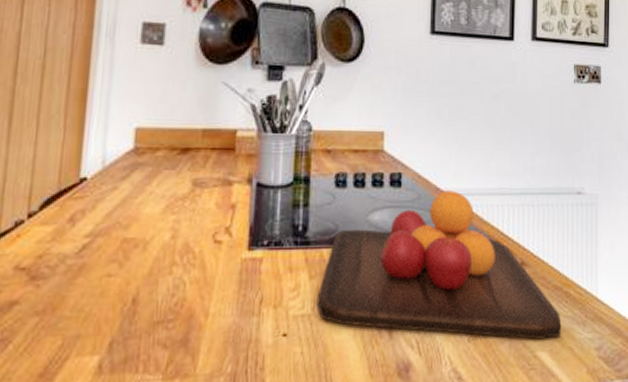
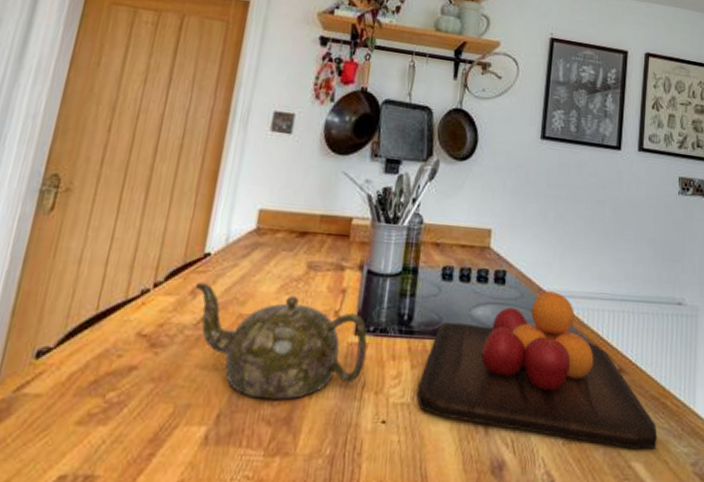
teapot: none [74,209,262,323] -> present [196,282,367,400]

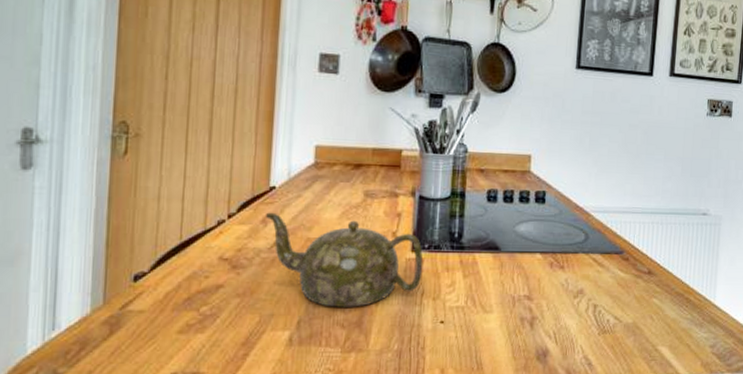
chopping board: present [416,291,657,449] -> none [469,208,681,336]

